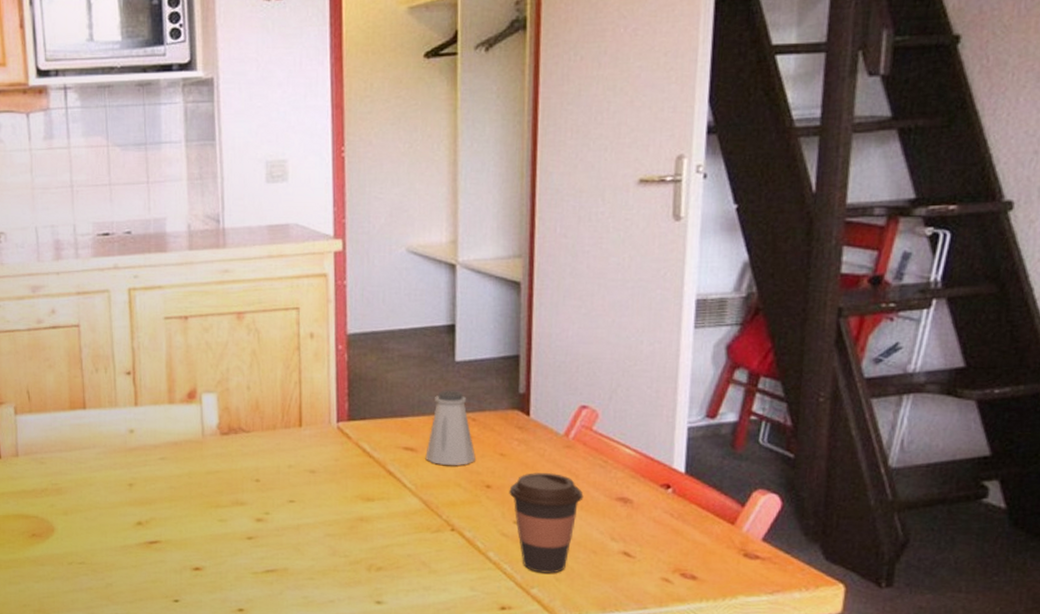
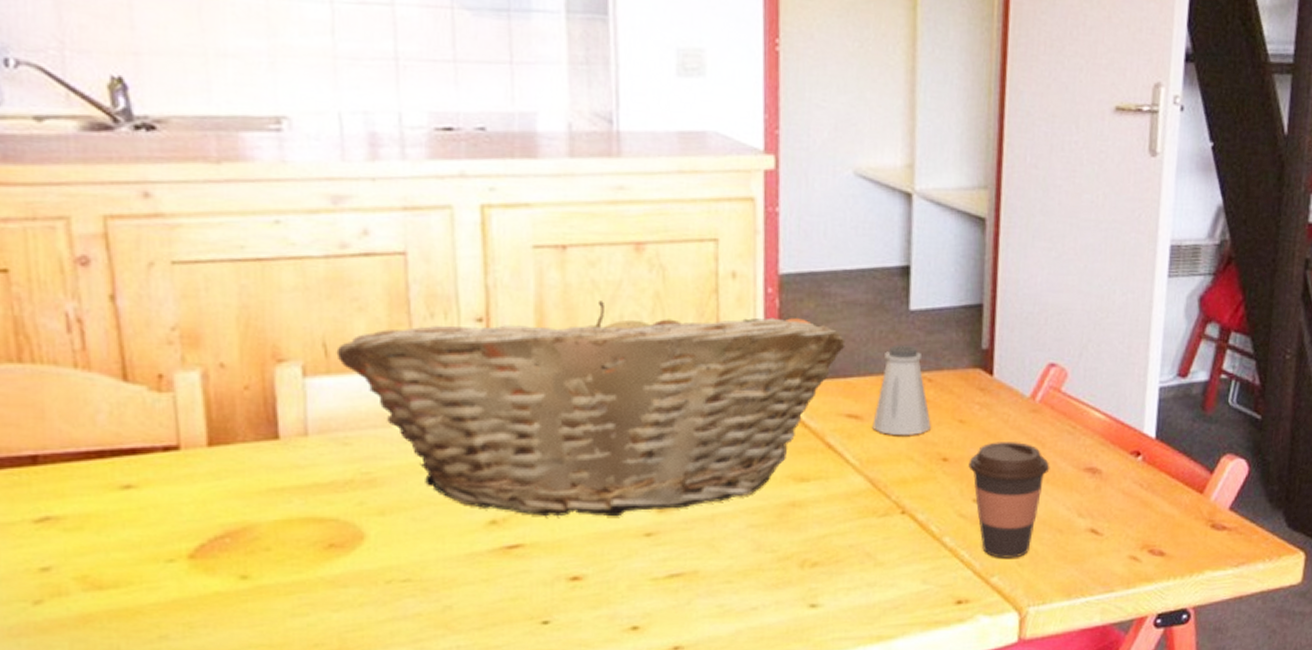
fruit basket: none [35,358,402,523] -> present [336,301,846,517]

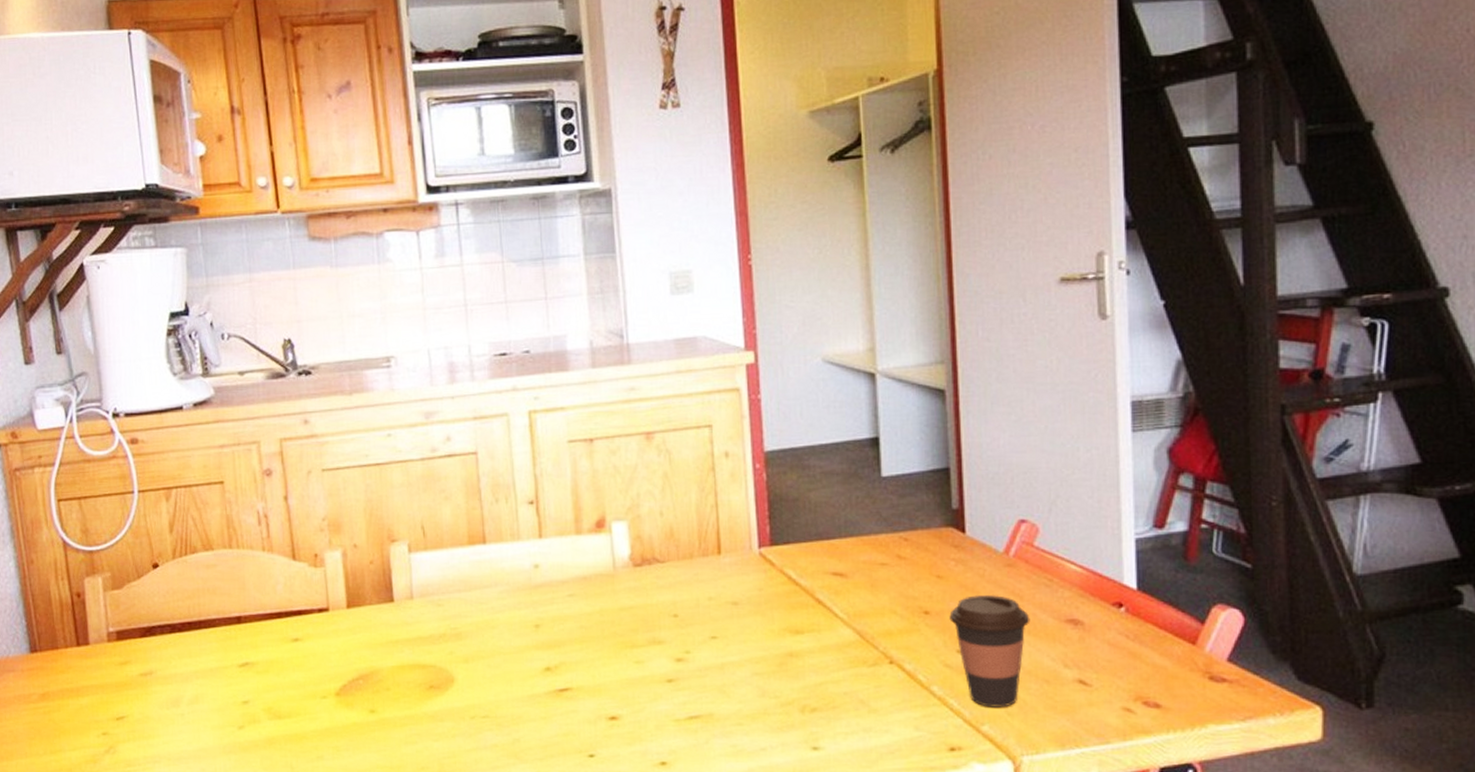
fruit basket: present [336,301,846,517] -> none [431,482,826,665]
saltshaker: present [872,344,931,435] -> none [856,508,910,590]

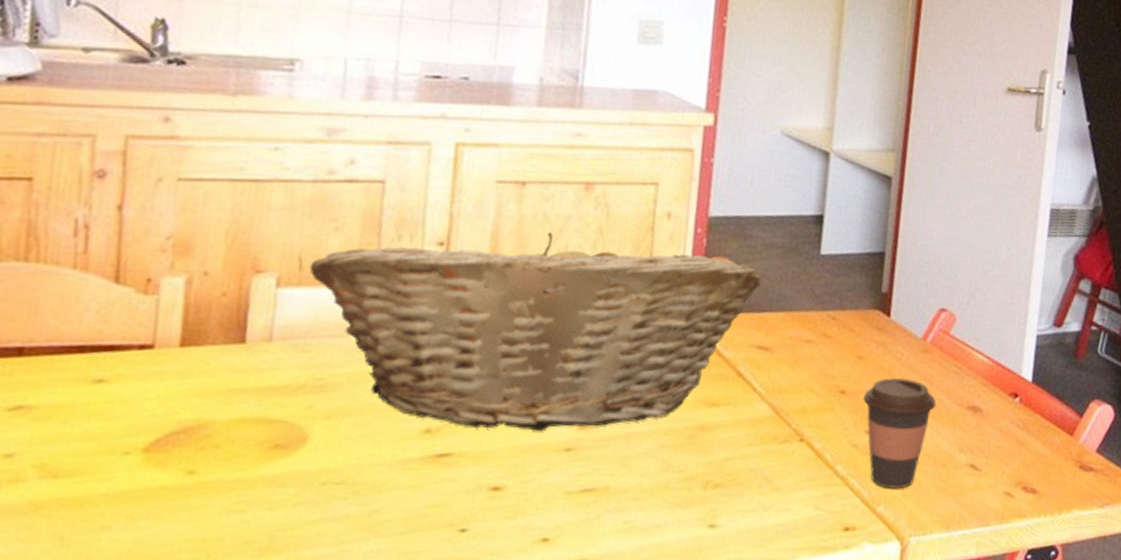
fruit basket: none [431,482,826,665] -> present [309,232,762,432]

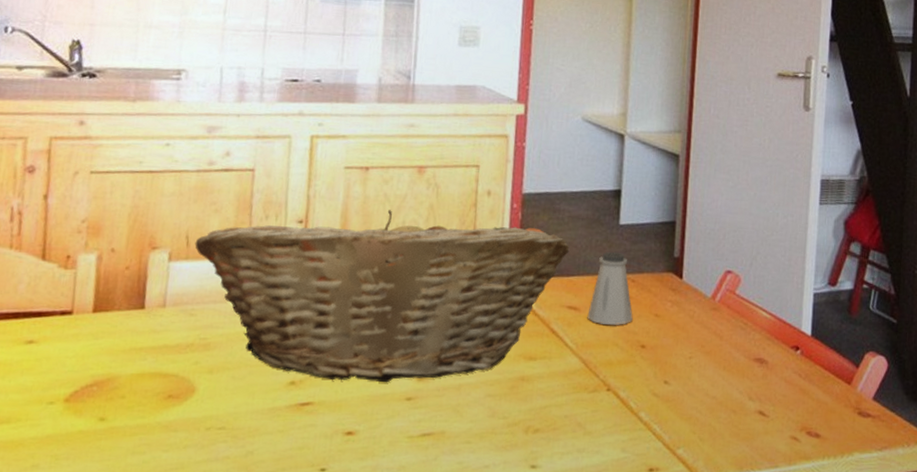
saltshaker: none [779,284,833,368] -> present [587,251,633,325]
coffee cup: present [863,378,937,489] -> none [661,333,726,433]

